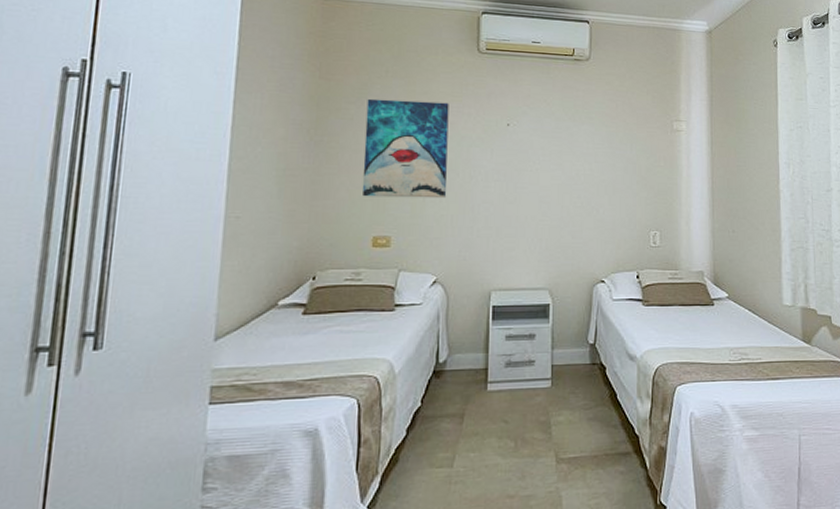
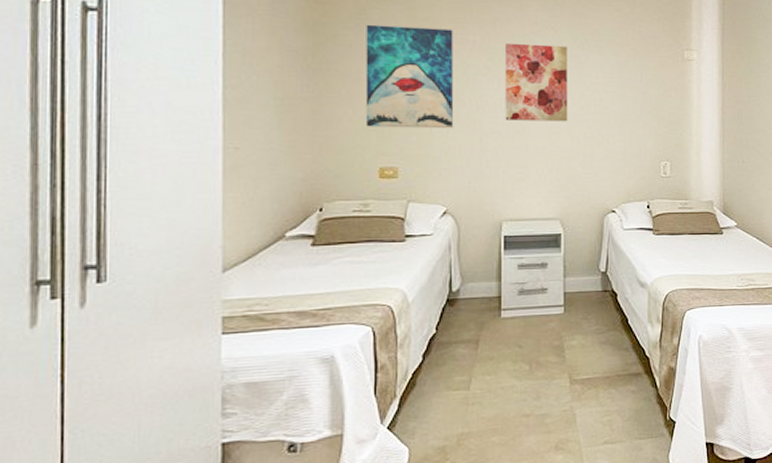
wall art: none [497,115,559,192] -> present [505,43,568,122]

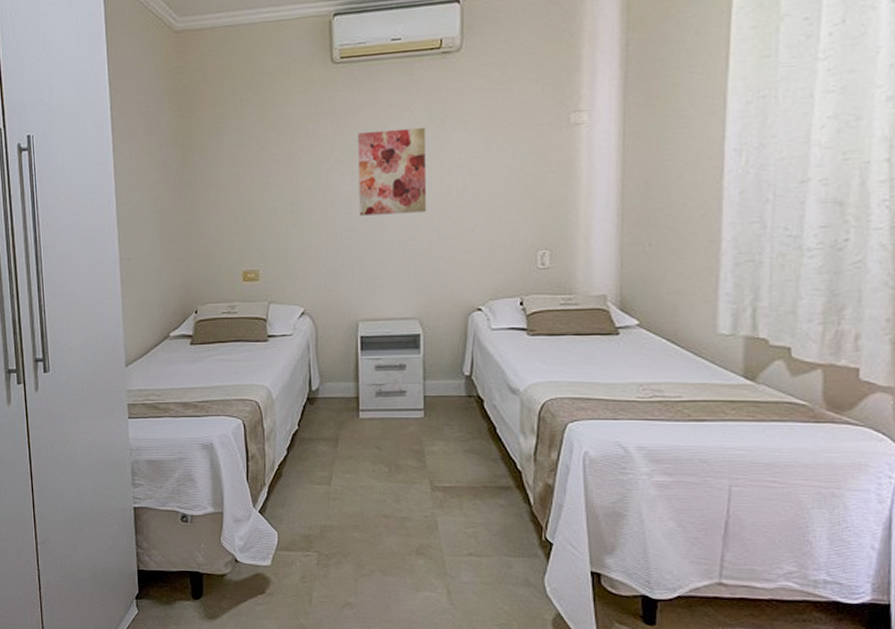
wall art: present [365,24,454,129] -> none [226,125,309,233]

